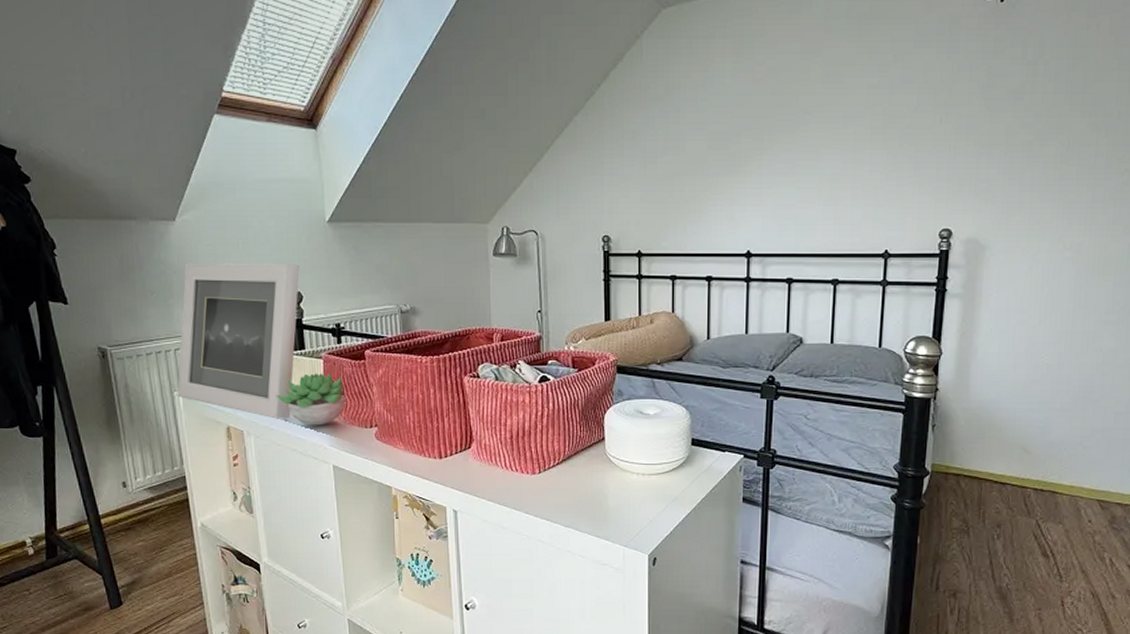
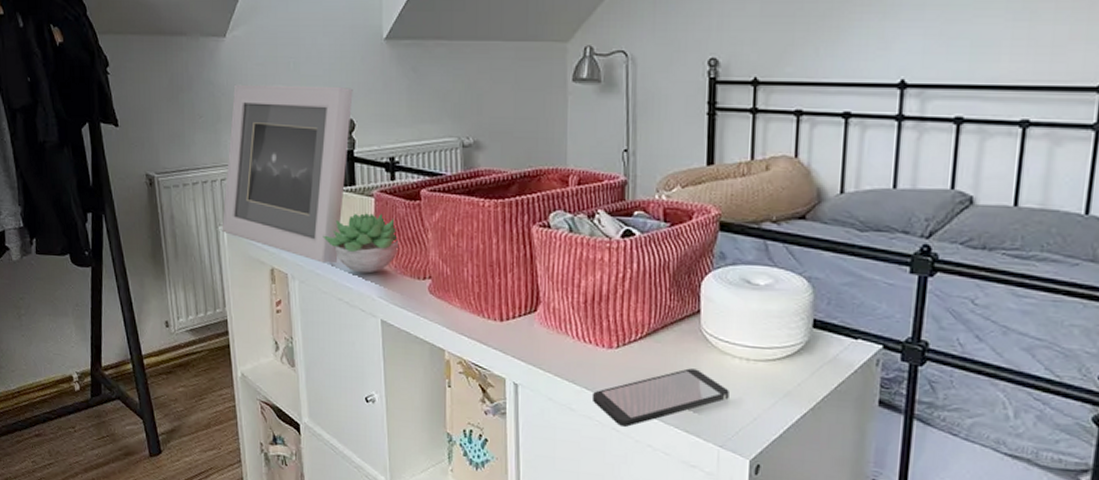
phone: none [520,485,630,539] -> present [591,368,729,428]

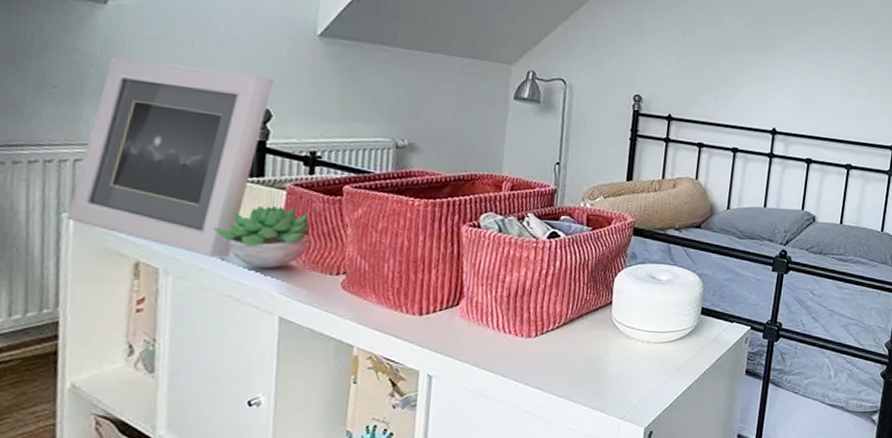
phone: present [591,368,729,428] -> none [507,352,632,410]

